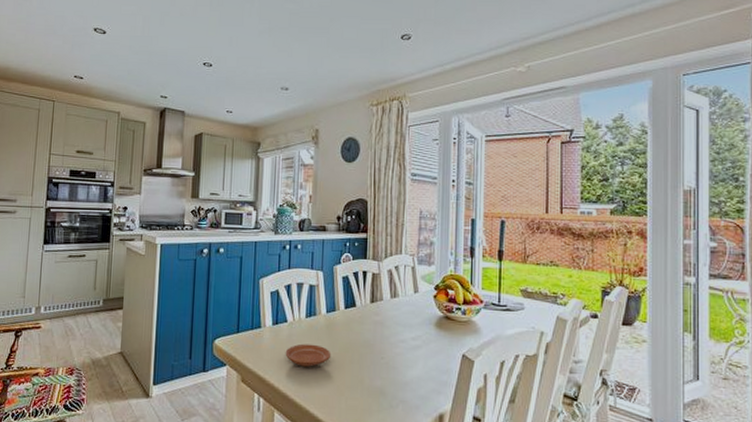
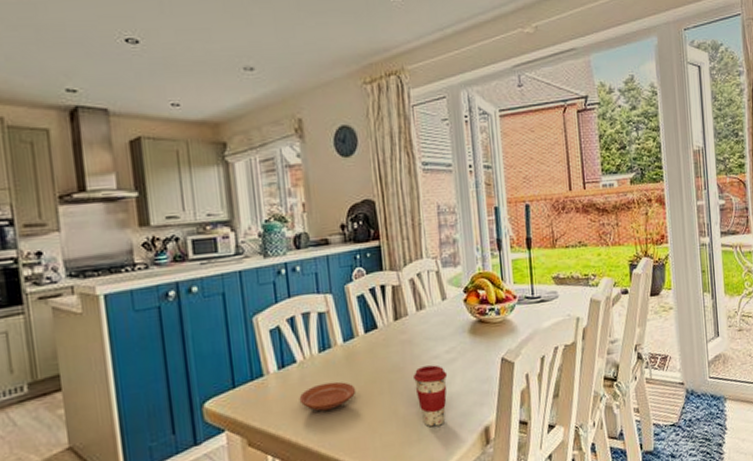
coffee cup: none [380,347,411,403] -> present [412,365,448,427]

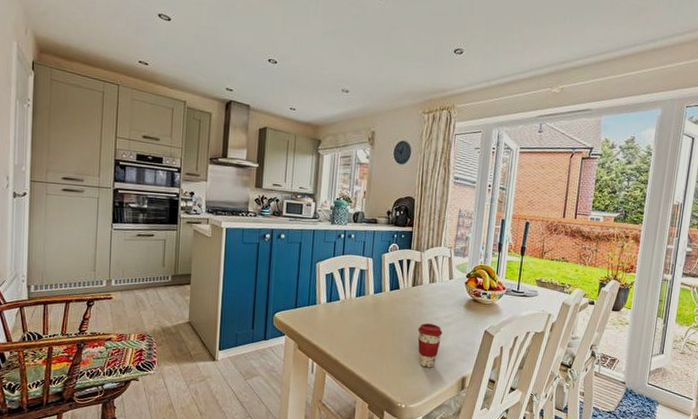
plate: present [299,381,356,411] -> none [337,318,377,338]

